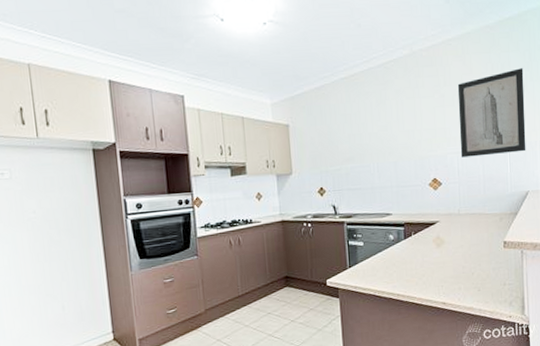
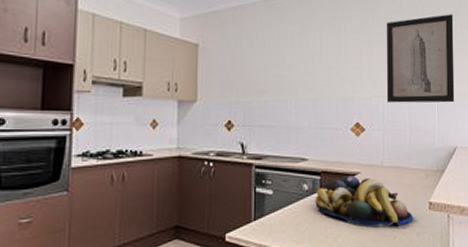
fruit bowl: none [400,224,489,266] -> present [315,176,413,227]

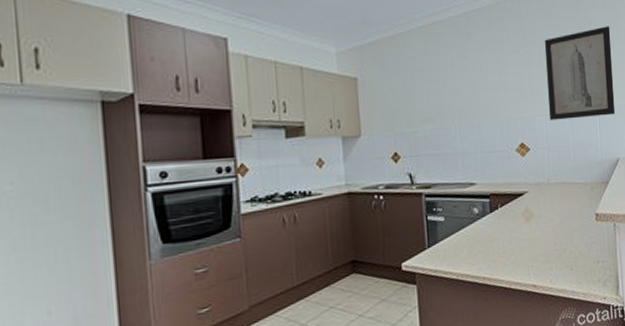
fruit bowl: present [315,176,413,227] -> none [486,195,581,243]

